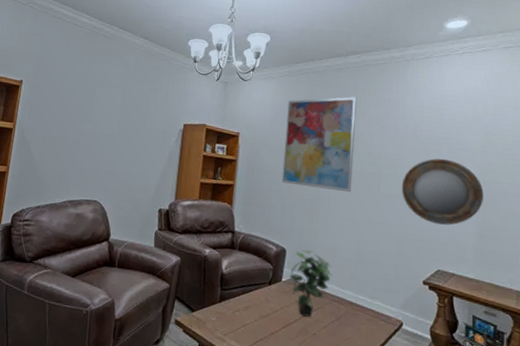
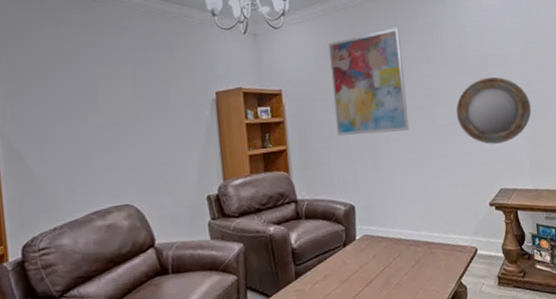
potted plant: present [289,249,332,317] -> none [363,199,405,269]

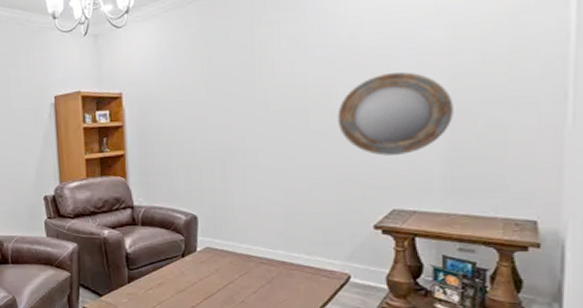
wall art: present [328,27,409,136] -> none [177,17,271,142]

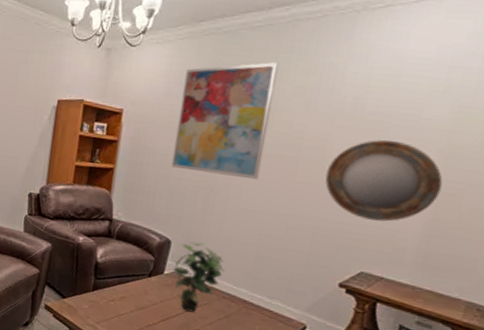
wall art: none [177,17,271,142] -> present [171,62,278,180]
potted plant: none [205,212,257,285] -> present [173,241,225,313]

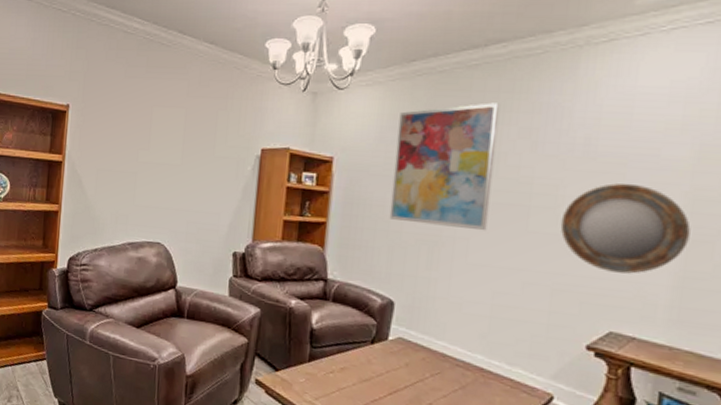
potted plant: present [173,241,225,313] -> none [398,302,456,384]

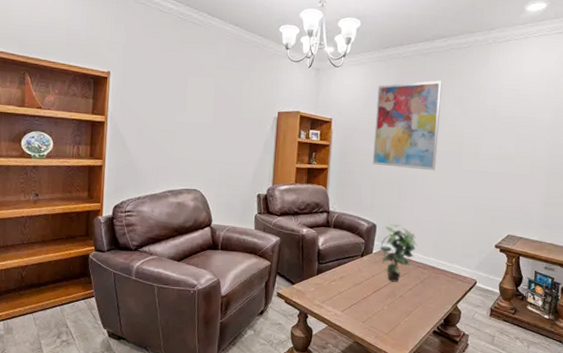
potted plant: none [398,302,456,384] -> present [379,224,417,282]
home mirror: present [560,183,691,274] -> none [479,136,551,196]

